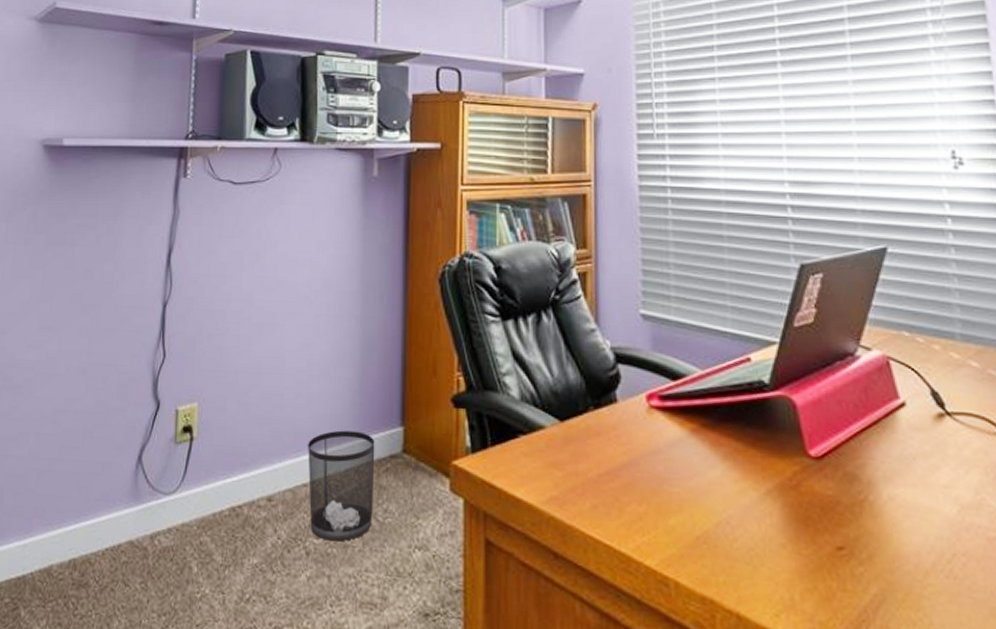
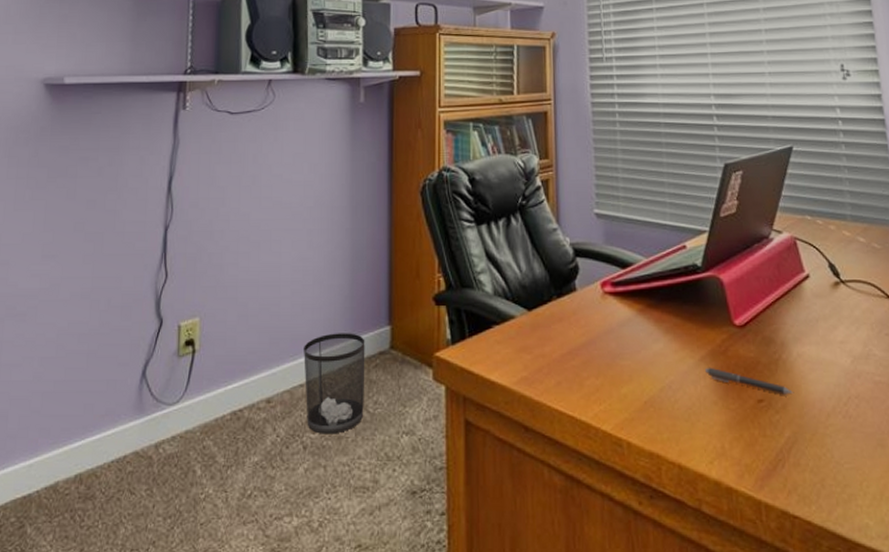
pen: none [772,502,883,544] -> present [705,367,794,395]

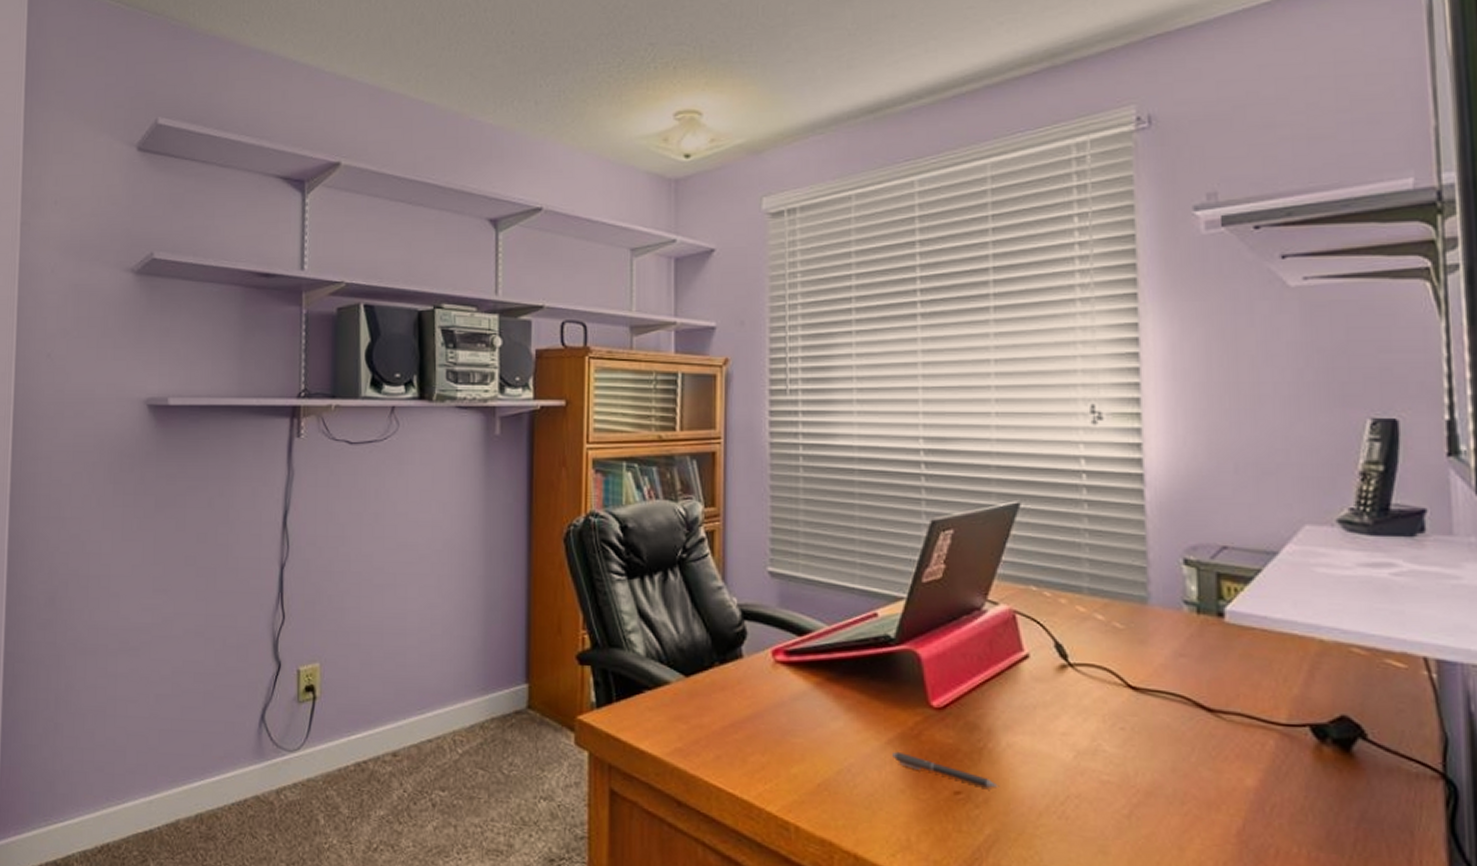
waste bin: present [302,333,365,434] -> none [431,688,500,794]

